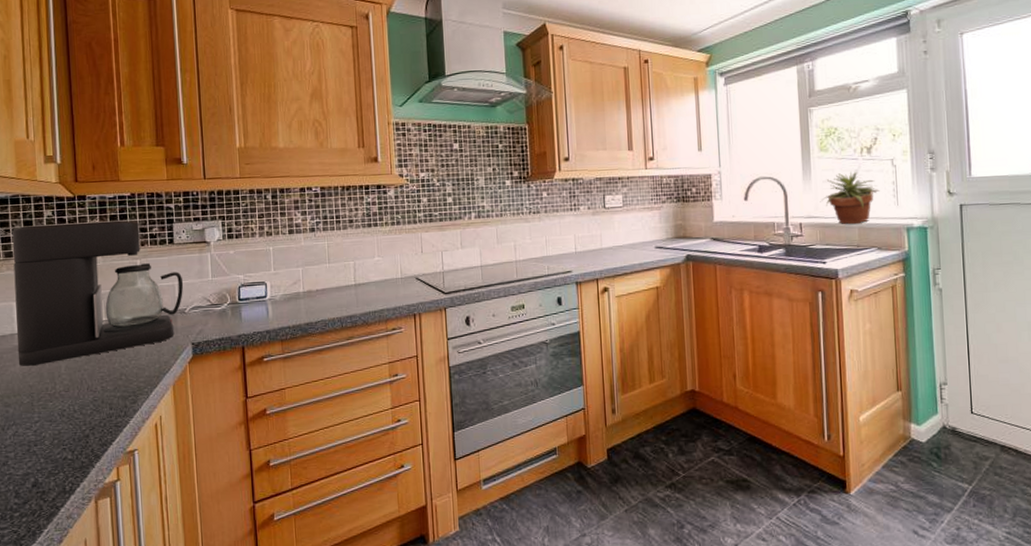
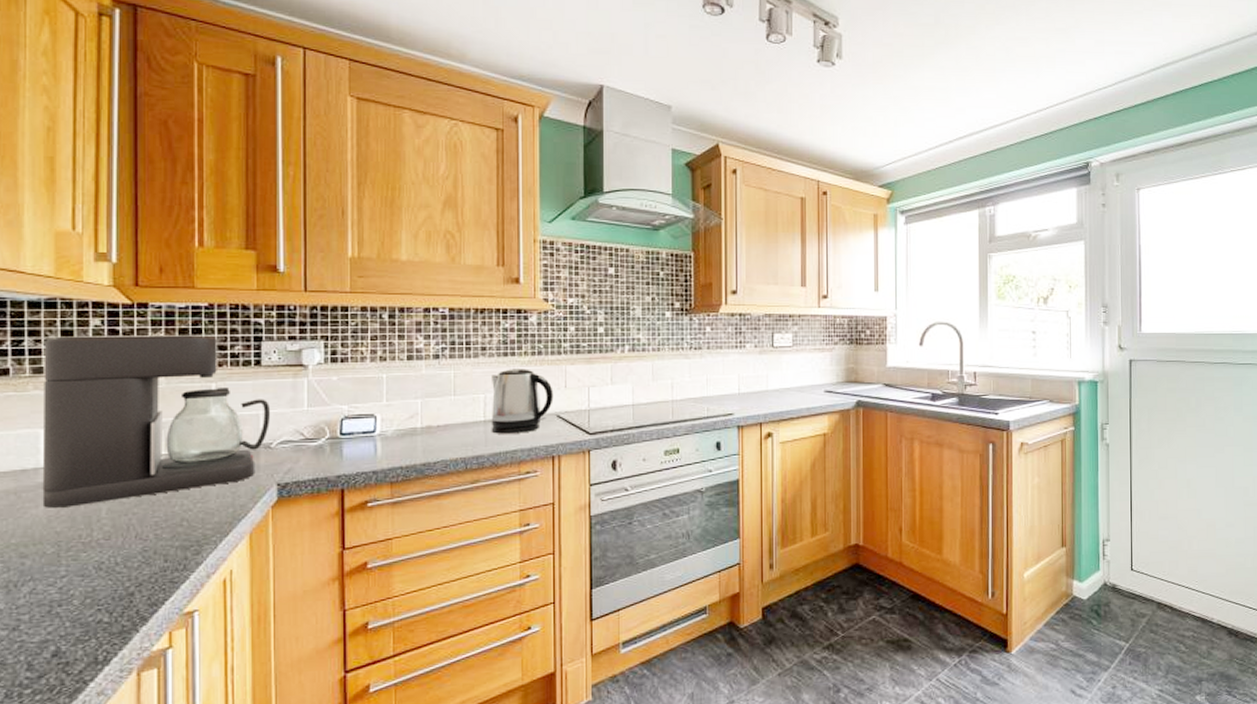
kettle: none [359,237,412,296] -> present [491,369,553,434]
potted plant: present [820,171,880,224] -> none [995,321,1054,375]

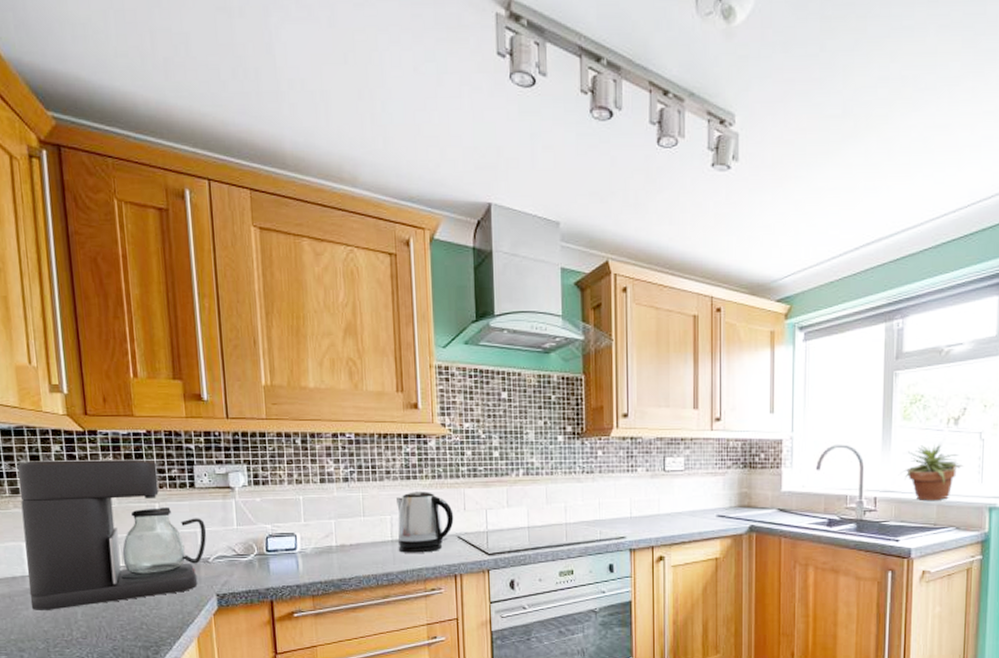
potted plant: none [995,321,1054,375] -> present [898,444,964,500]

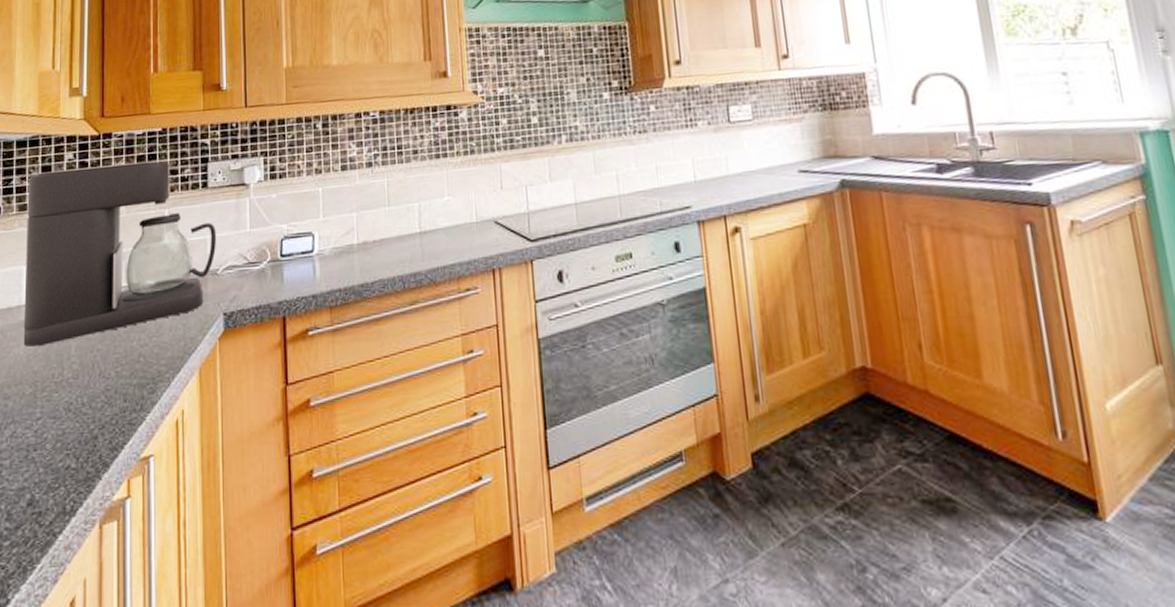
kettle: present [397,491,454,553] -> none [425,170,490,247]
potted plant: present [898,444,964,500] -> none [1014,60,1095,131]

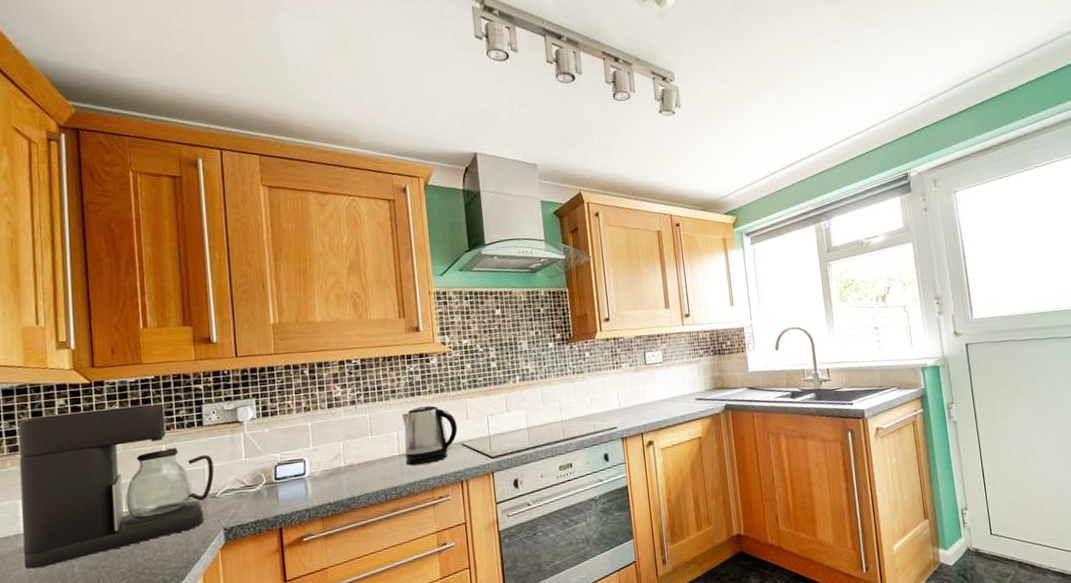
kettle: none [425,170,490,247] -> present [402,405,458,466]

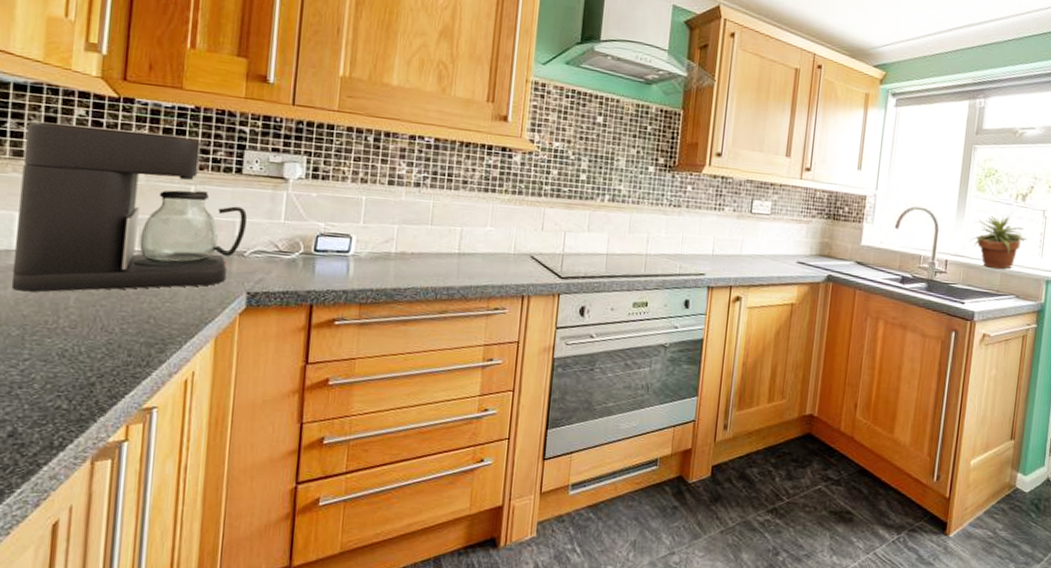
kettle: present [402,405,458,466] -> none [464,205,530,270]
potted plant: none [843,318,895,367] -> present [969,216,1027,269]

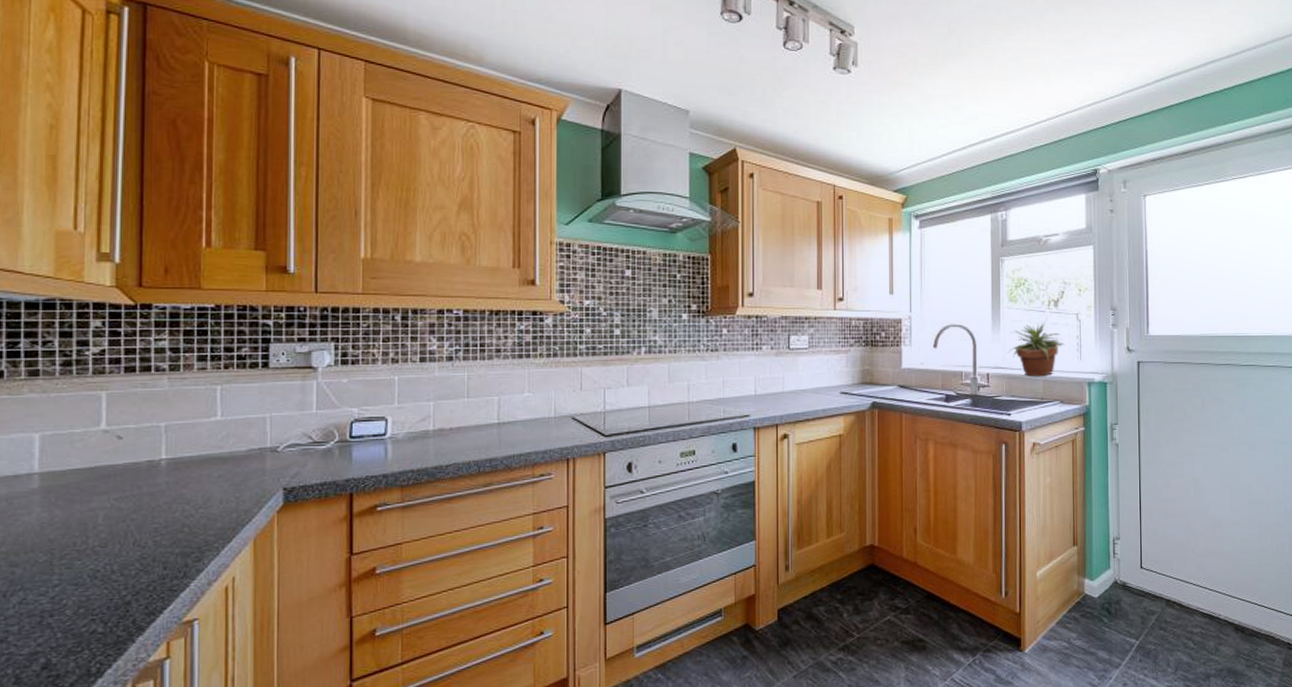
coffee maker: present [11,121,248,293] -> none [35,337,278,516]

